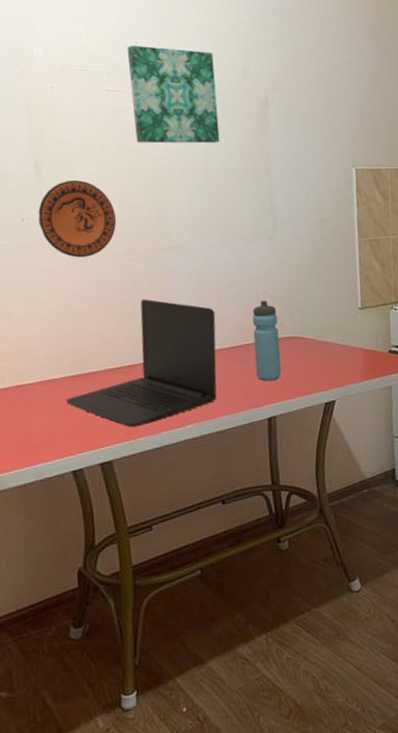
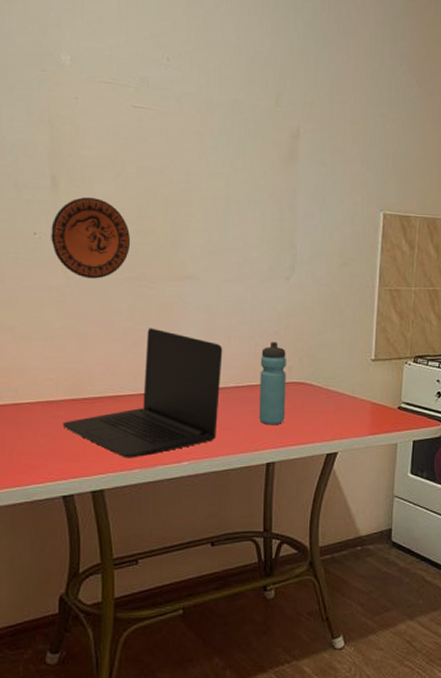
wall art: present [127,45,220,144] -> none [157,60,246,173]

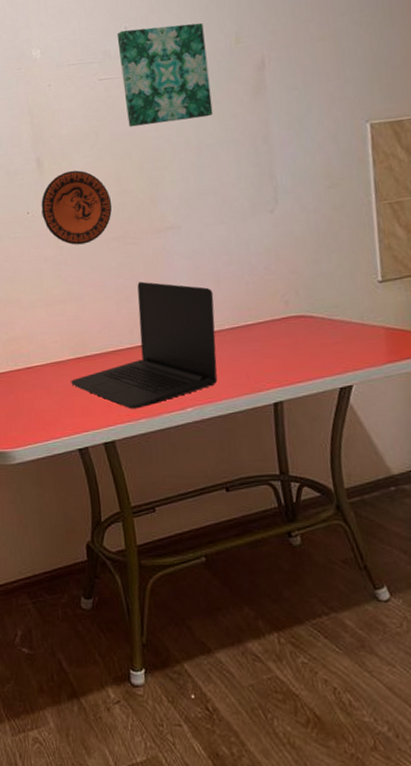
wall art: none [157,60,246,173] -> present [117,22,213,127]
water bottle: present [259,342,286,424] -> none [253,277,288,363]

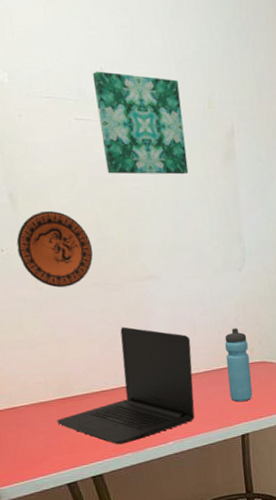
water bottle: none [253,277,288,363] -> present [224,328,253,402]

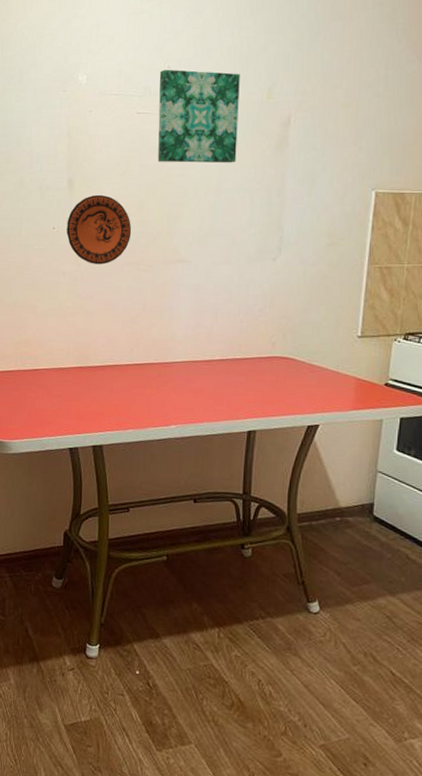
laptop: present [57,327,195,445] -> none [71,306,210,420]
water bottle: present [224,328,253,402] -> none [242,318,270,396]

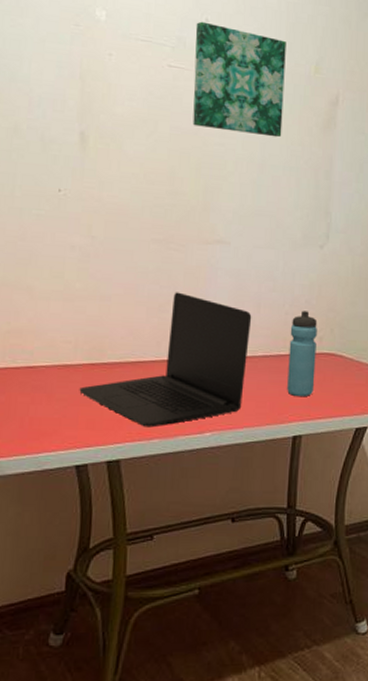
decorative plate: present [66,195,132,265] -> none [76,155,161,240]
laptop: none [71,306,210,420] -> present [79,292,252,428]
water bottle: none [242,318,270,396] -> present [287,311,317,396]

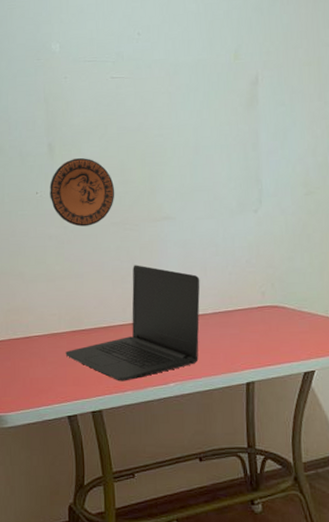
decorative plate: none [76,155,161,240] -> present [50,158,115,227]
wall art: present [193,21,286,138] -> none [130,35,211,124]
water bottle: present [287,311,317,396] -> none [234,270,262,346]

